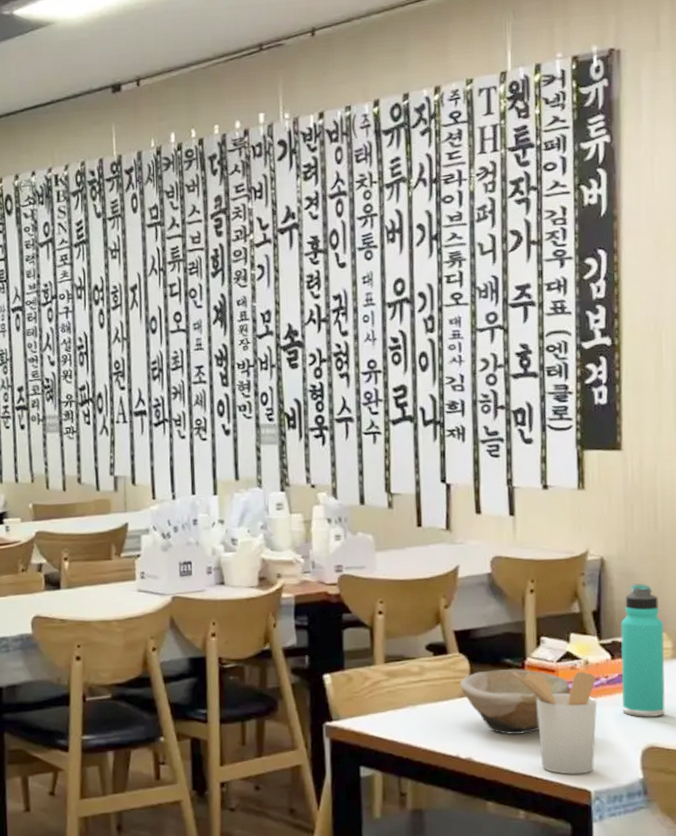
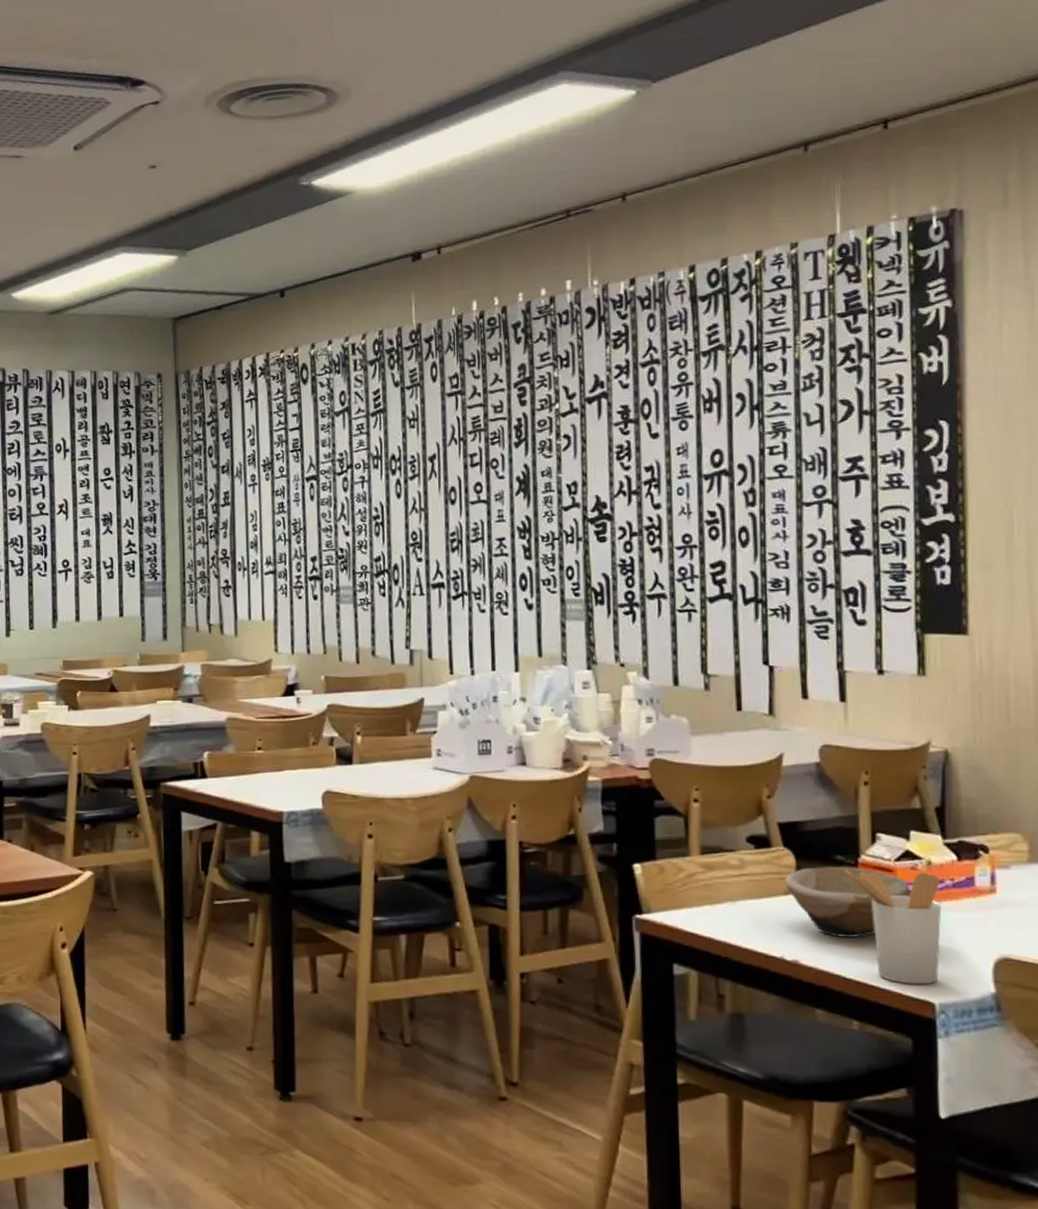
thermos bottle: present [621,583,665,717] -> none [968,779,1021,926]

